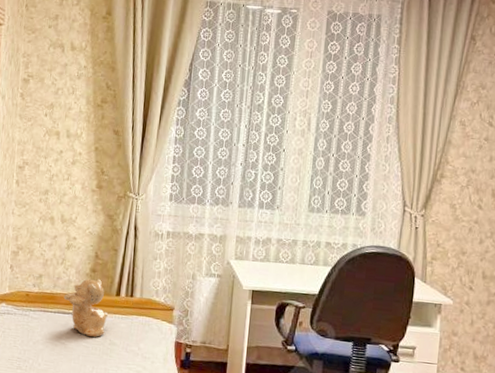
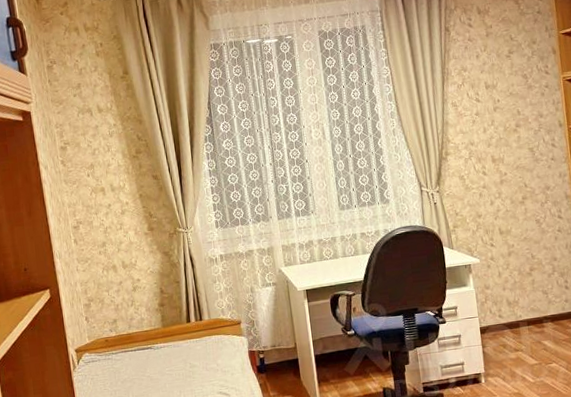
teddy bear: present [63,278,108,338] -> none [140,311,184,365]

